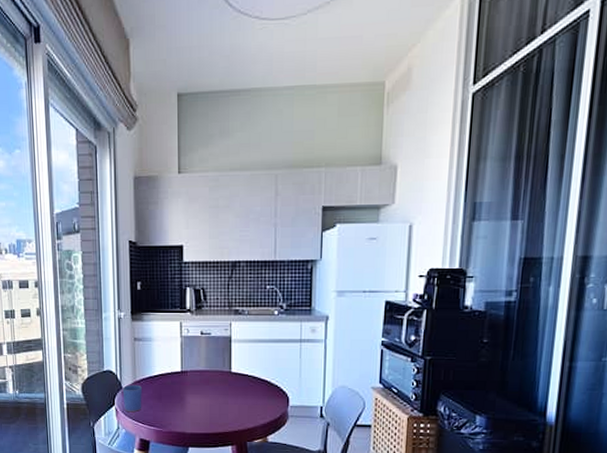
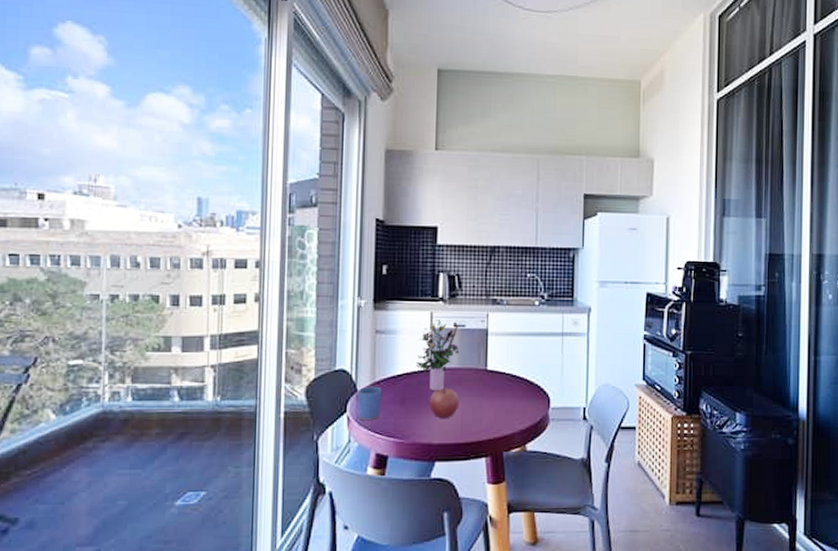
bouquet: none [168,327,207,390] -> present [415,318,460,391]
fruit: none [182,386,208,413] -> present [429,387,460,419]

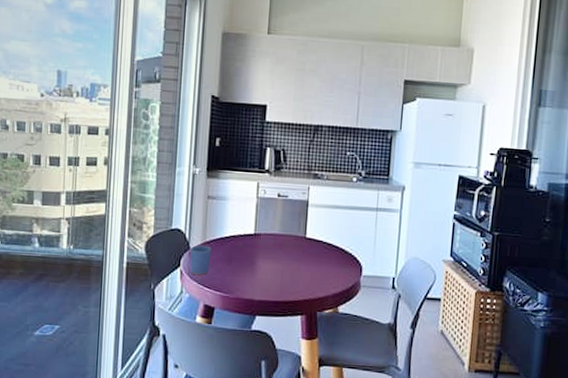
bouquet: present [415,318,460,391] -> none [241,188,283,254]
fruit: present [429,387,460,419] -> none [252,251,280,279]

